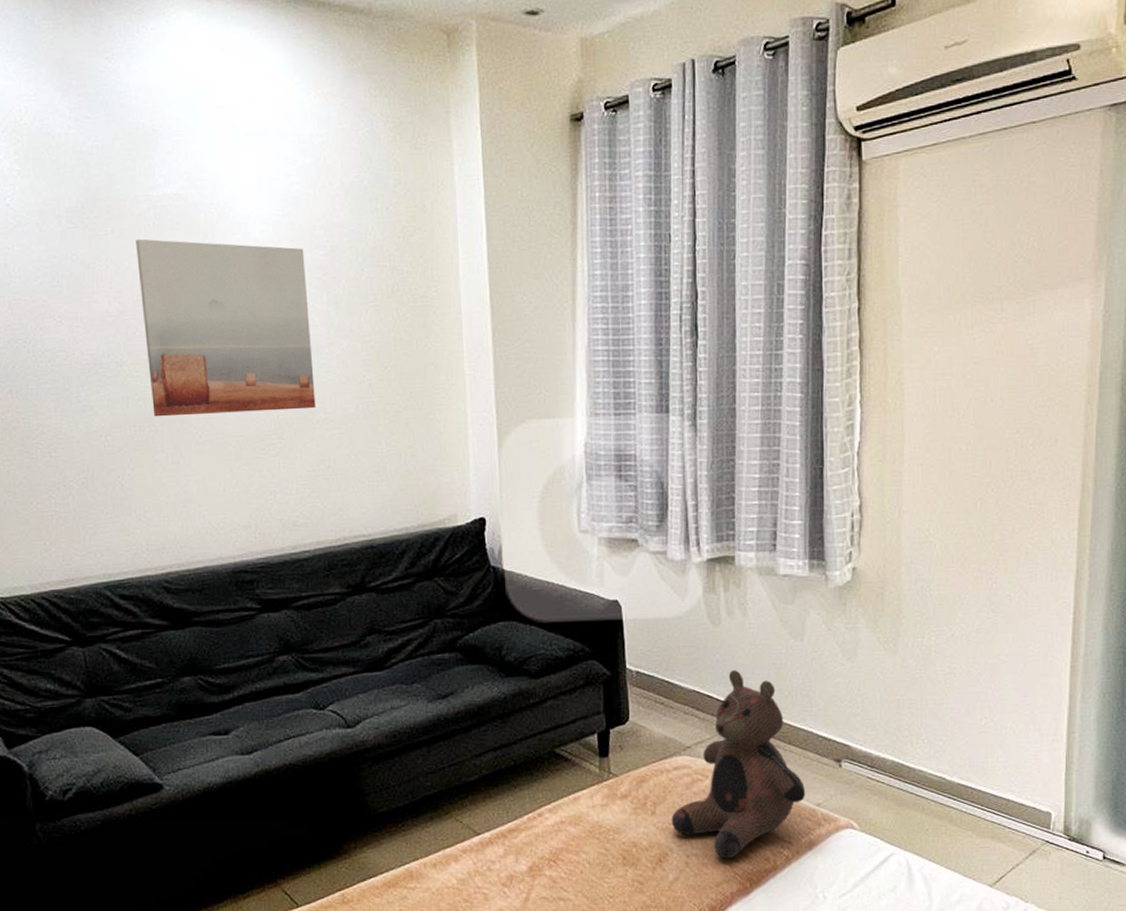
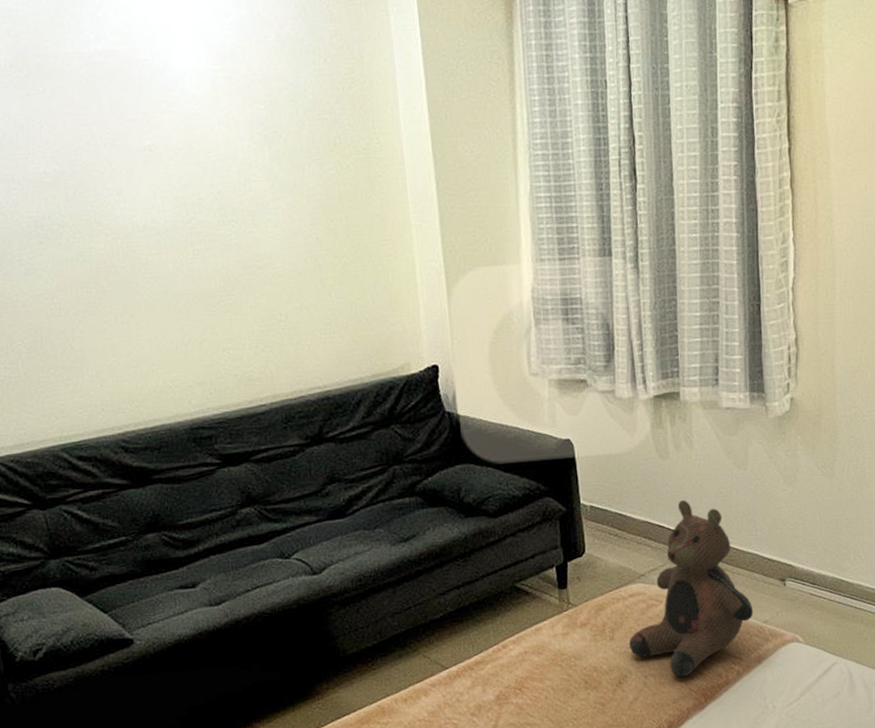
wall art: present [136,238,316,417] -> none [69,97,264,278]

